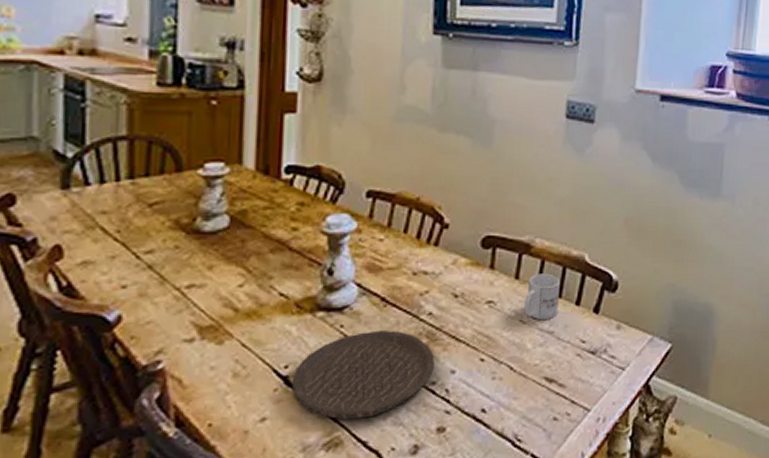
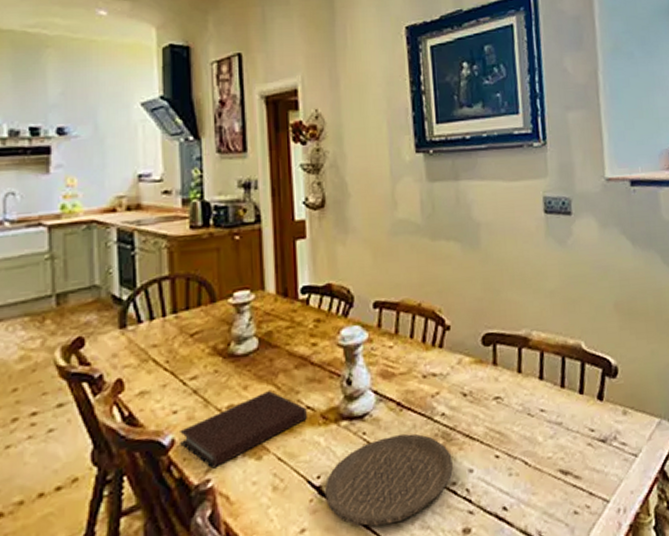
notebook: none [128,274,279,350] -> present [180,391,307,469]
mug: present [524,273,560,321] -> none [530,364,563,412]

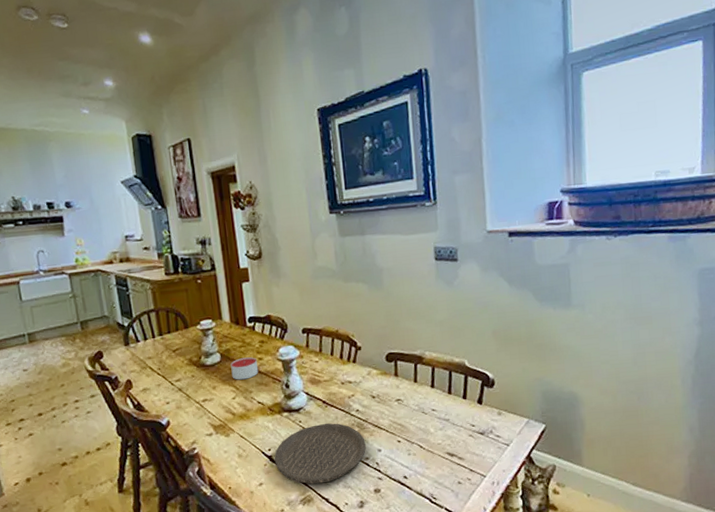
notebook: present [180,391,307,469] -> none [172,390,259,441]
candle: none [272,342,311,376] -> present [230,357,259,380]

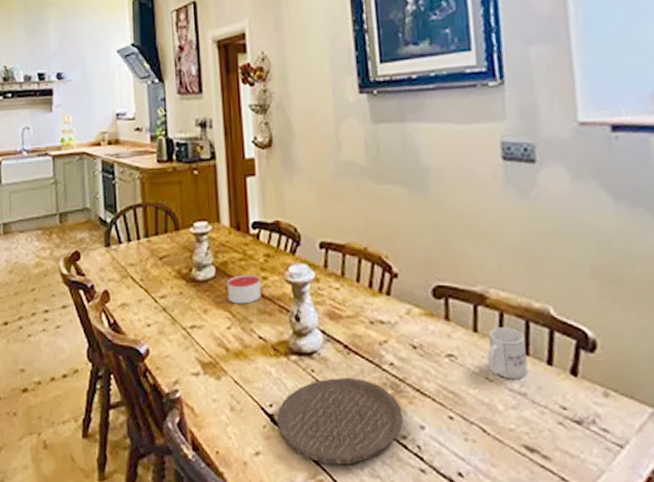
mug: none [424,377,450,411] -> present [487,327,528,380]

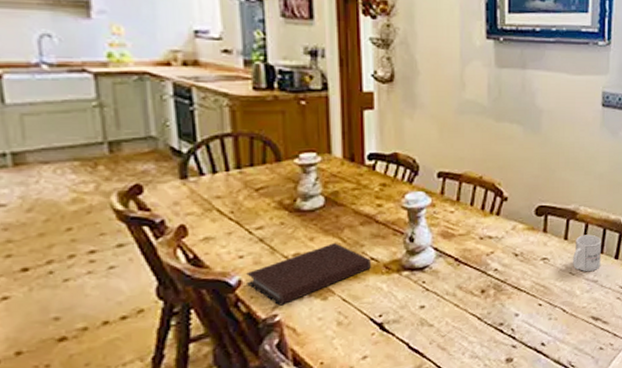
notebook: none [153,317,259,381] -> present [246,243,371,306]
candle: present [227,275,262,304] -> none [338,203,376,231]
plate: present [276,377,403,465] -> none [385,284,501,355]

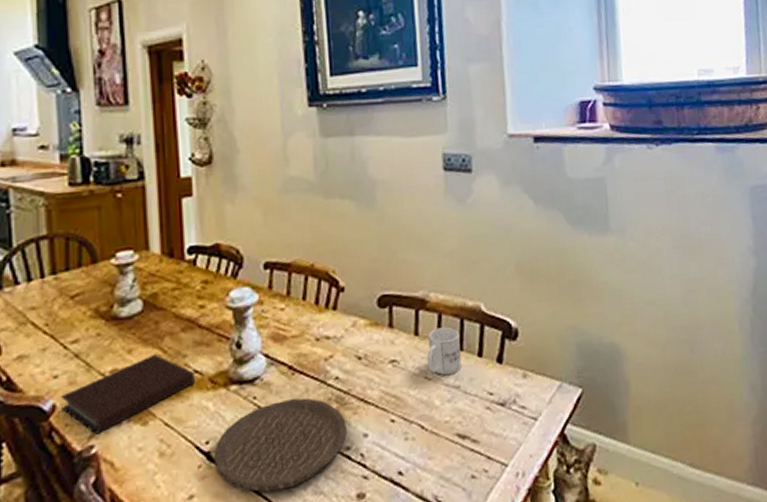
plate: none [385,284,501,355] -> present [213,398,347,492]

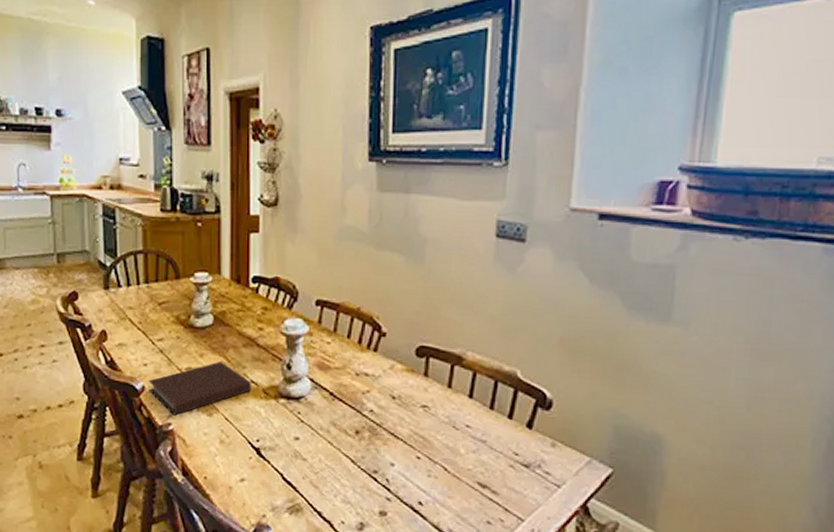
plate: present [213,398,347,492] -> none [262,420,376,492]
mug: present [427,327,462,375] -> none [457,384,492,429]

